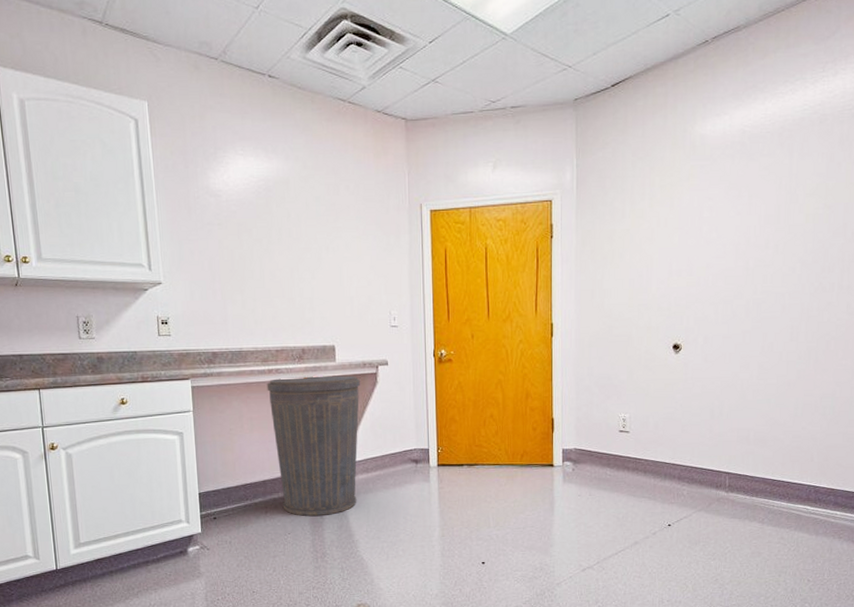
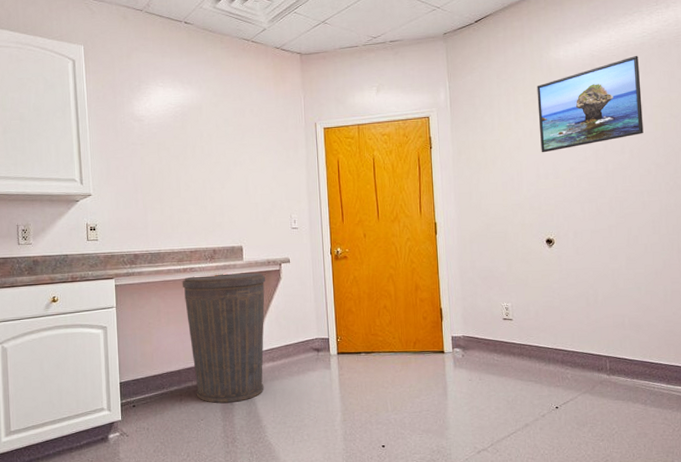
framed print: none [675,132,796,246] -> present [537,55,644,153]

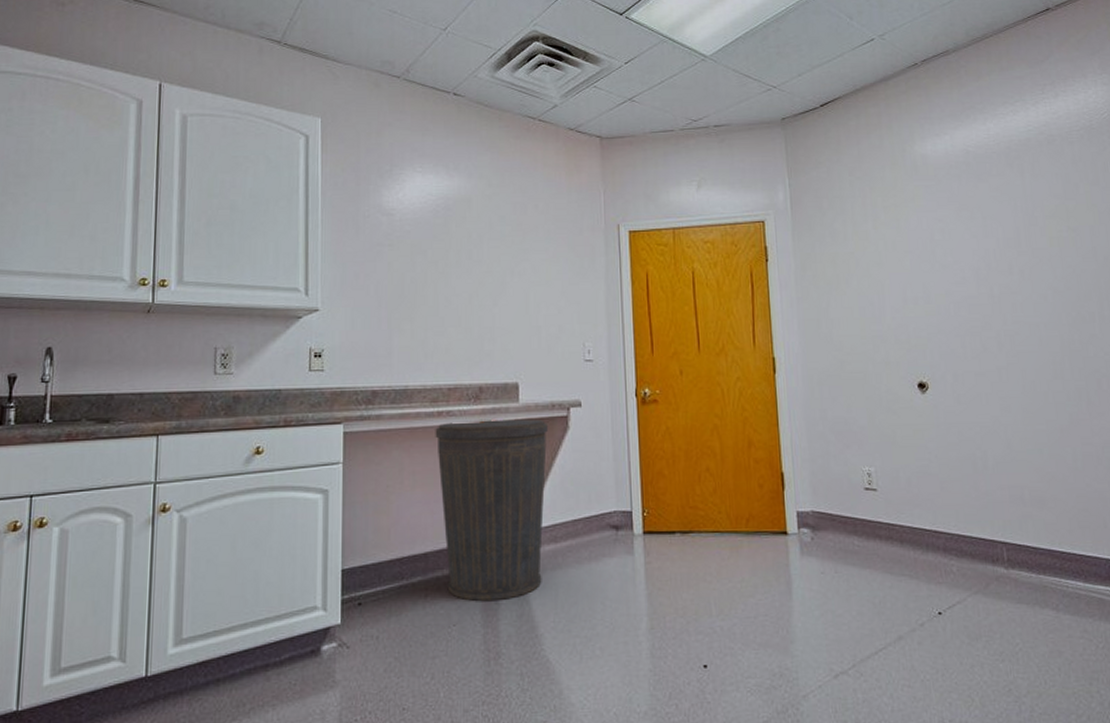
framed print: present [537,55,644,153] -> none [899,153,1035,271]

